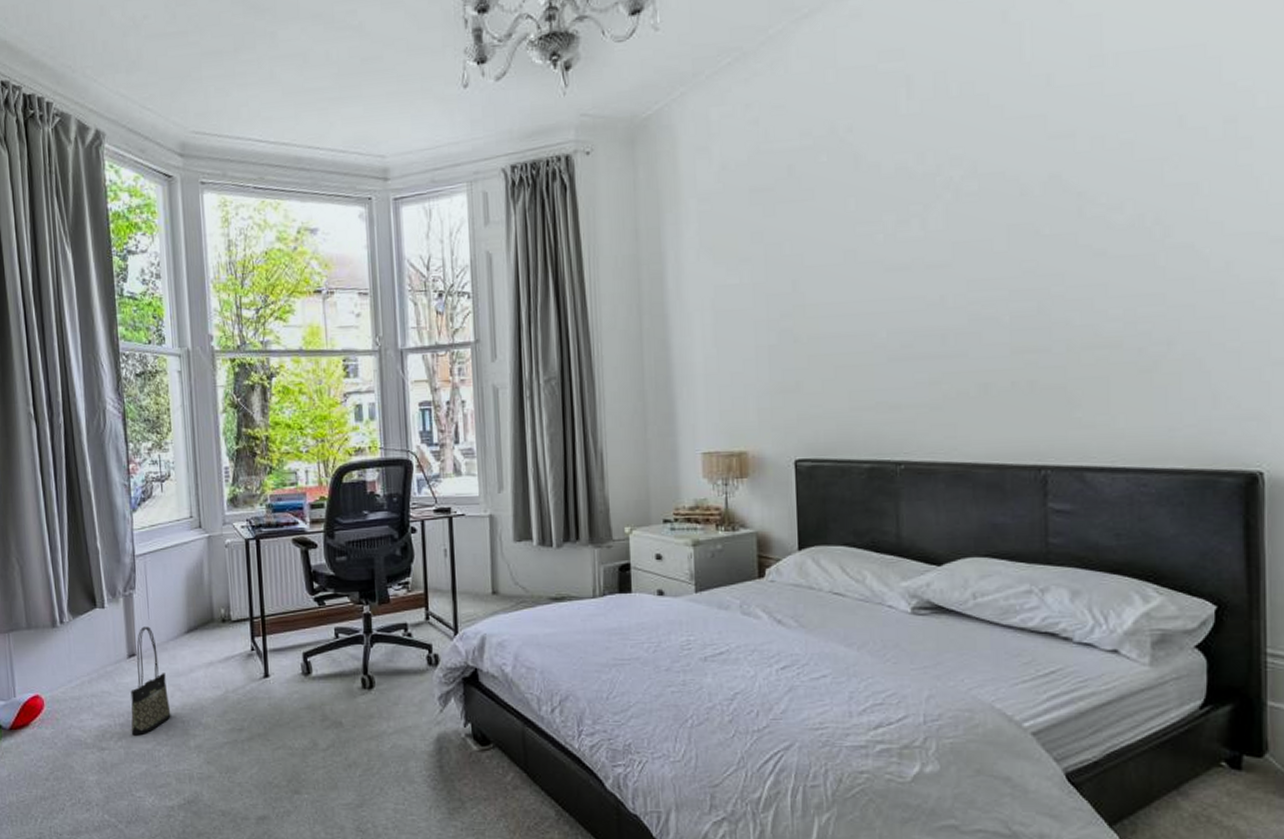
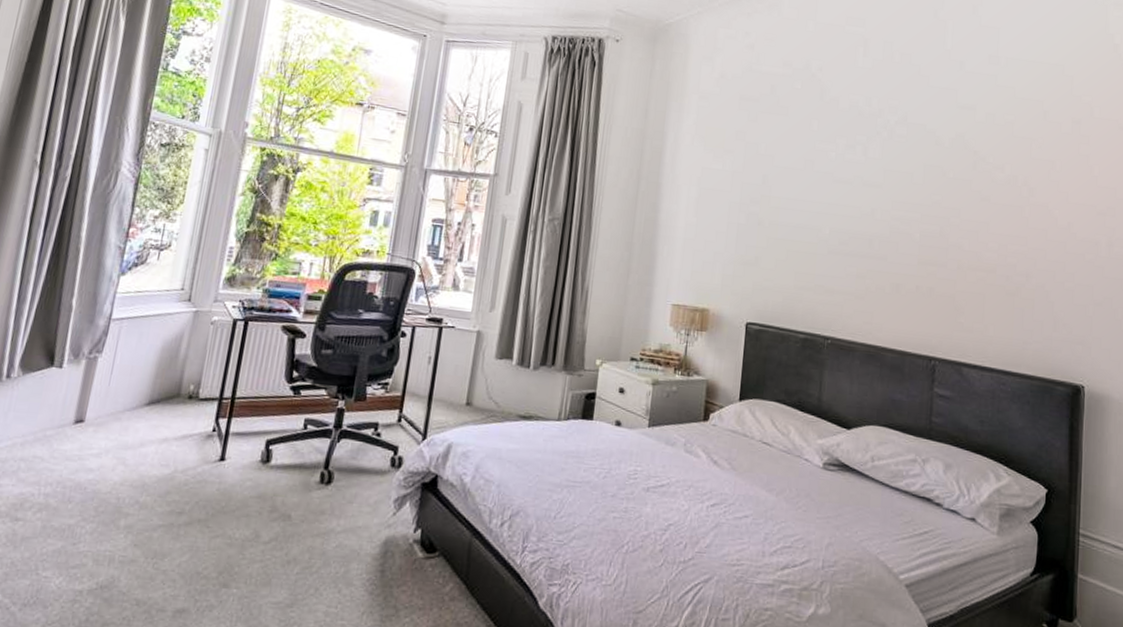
tote bag: present [130,626,171,736] -> none [55,393,112,509]

